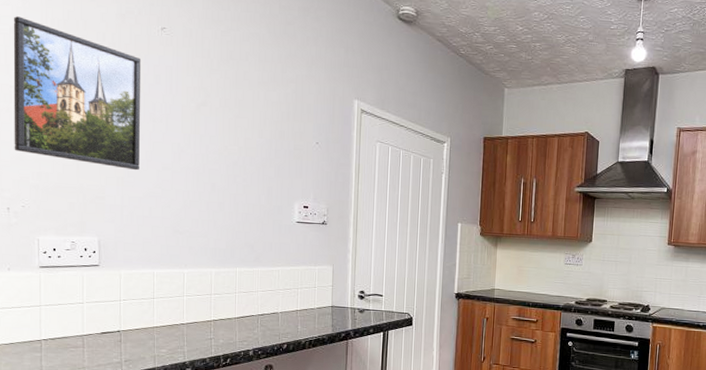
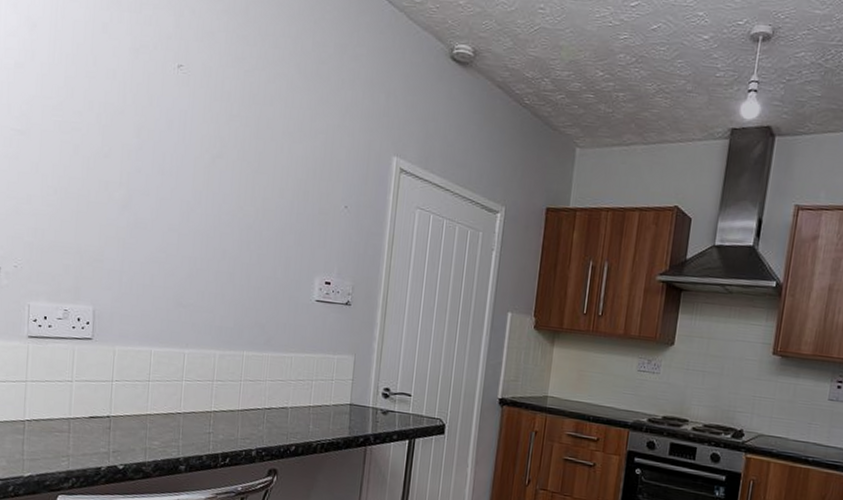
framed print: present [13,16,142,171] -> none [10,49,154,231]

